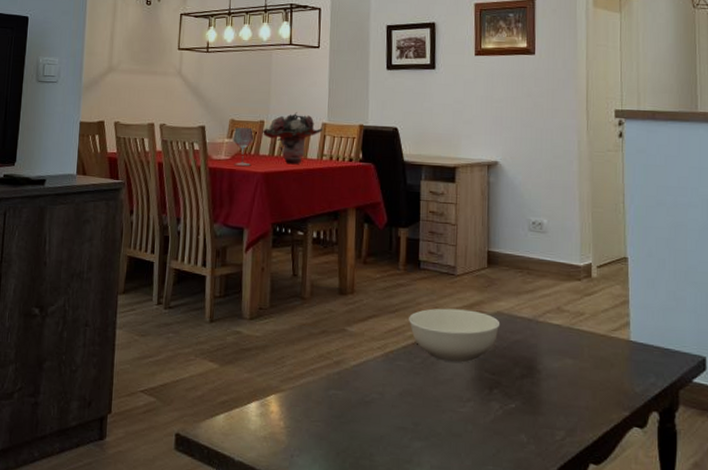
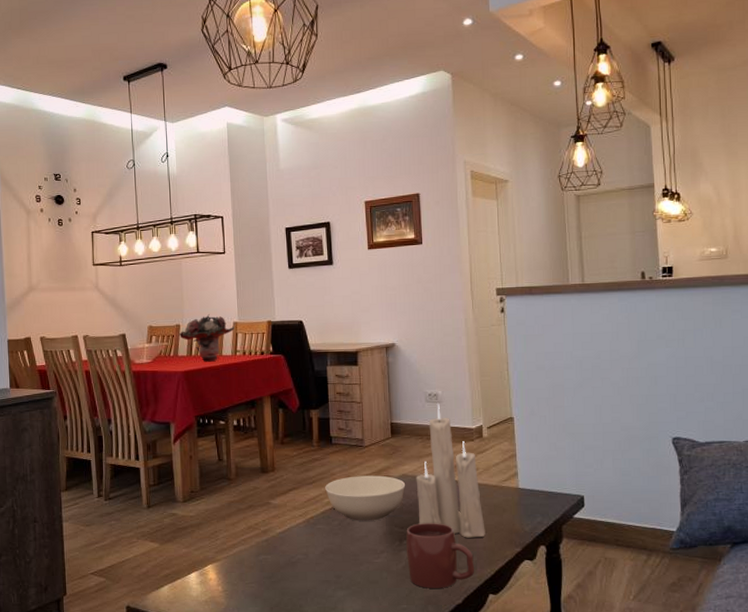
wine glass: present [233,127,254,167] -> none [152,332,172,368]
mug: none [496,370,575,451] -> present [406,522,475,588]
candle: none [512,234,589,395] -> present [416,404,485,538]

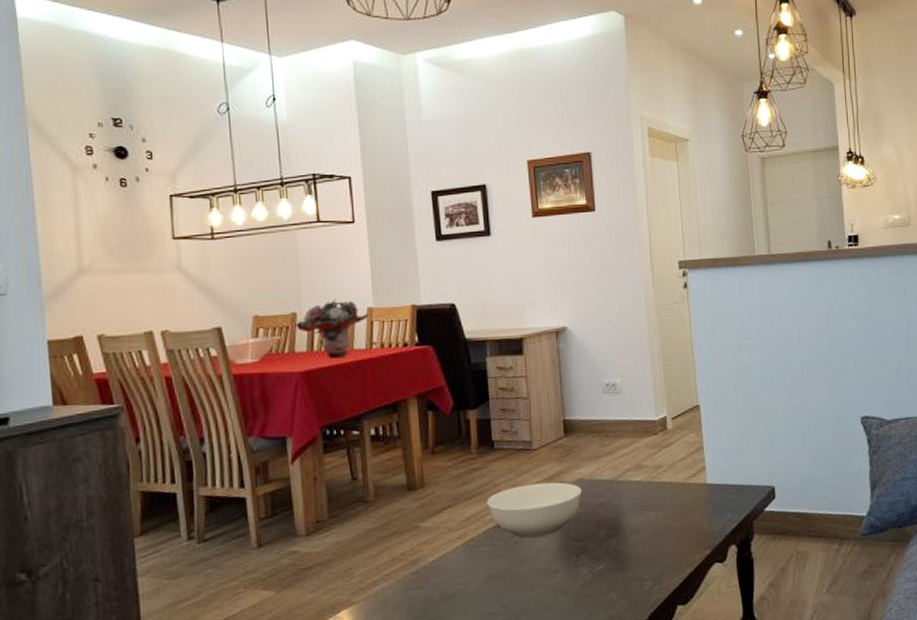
mug: present [406,522,475,588] -> none [584,531,662,608]
candle: present [416,404,485,538] -> none [593,394,672,545]

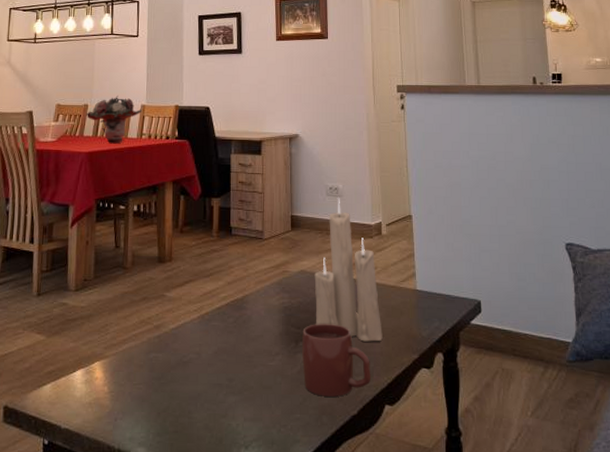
bowl: present [487,482,582,539] -> none [222,270,304,319]
mug: none [584,531,662,608] -> present [302,323,371,397]
candle: none [593,394,672,545] -> present [314,198,383,342]

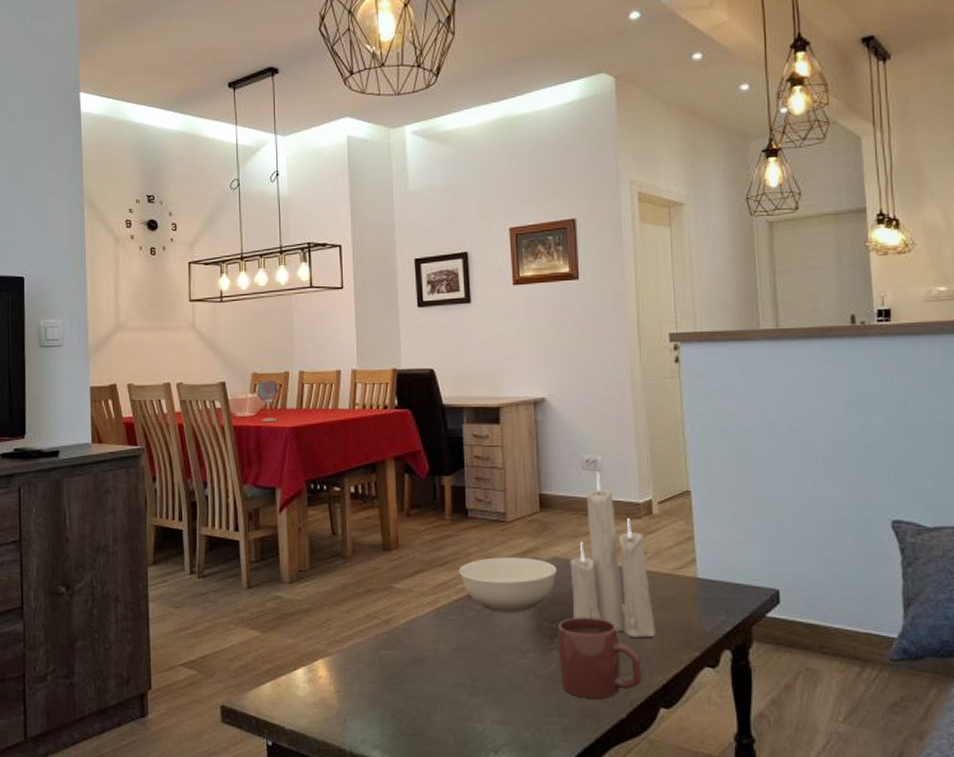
wine glass: none [59,111,79,148] -> present [256,381,280,423]
flower arrangement: present [87,95,142,143] -> none [288,359,353,416]
bowl: none [222,270,304,319] -> present [459,557,557,613]

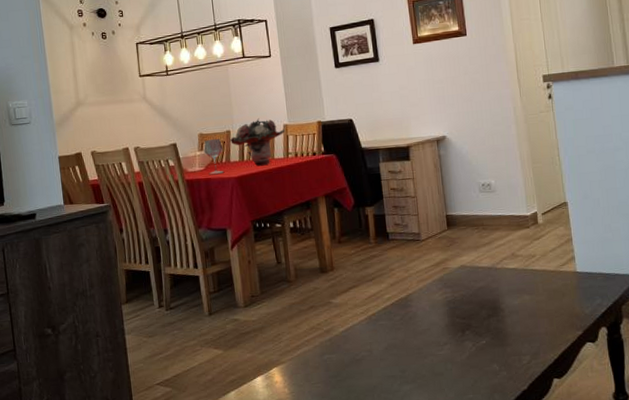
flower arrangement: none [288,359,353,416] -> present [230,117,285,166]
bowl: present [459,557,557,613] -> none [385,268,465,315]
mug: present [557,616,643,699] -> none [468,311,538,377]
candle: present [570,472,656,638] -> none [474,193,547,325]

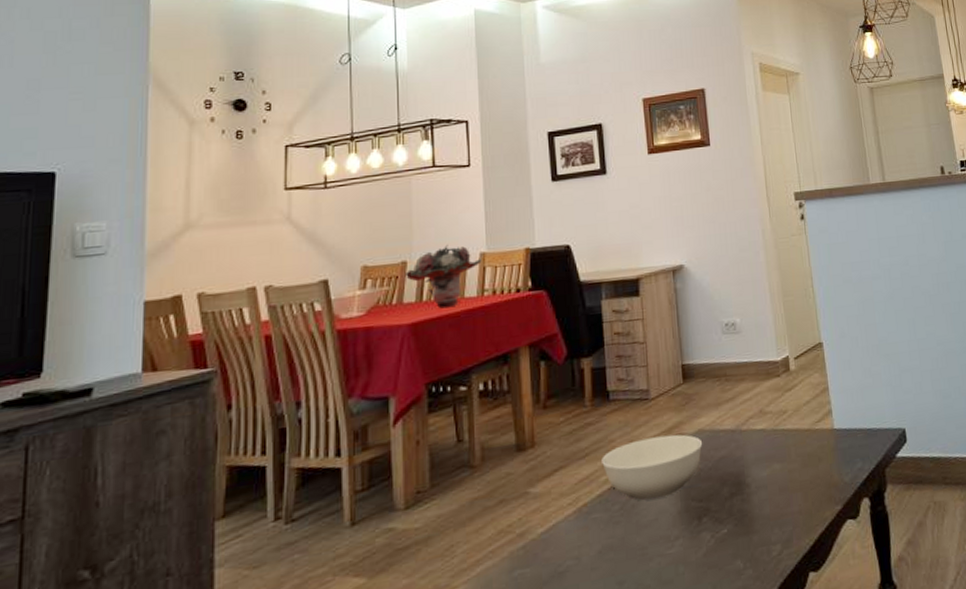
wine glass: present [203,139,224,175] -> none [367,273,395,323]
bowl: none [385,268,465,315] -> present [602,434,703,501]

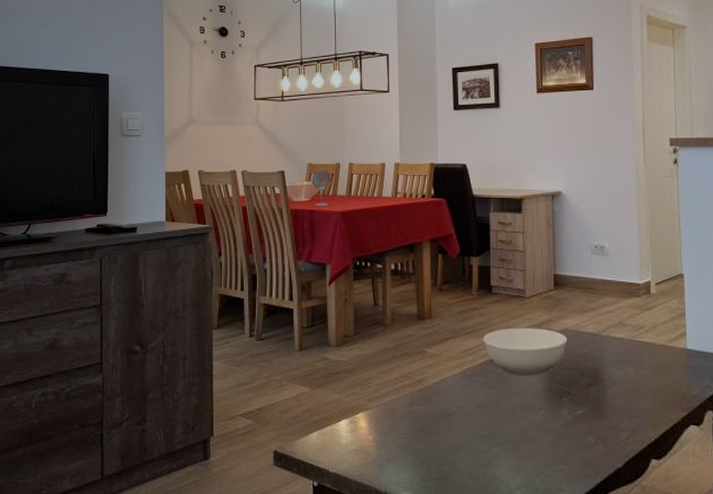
wine glass: none [367,273,395,323] -> present [311,171,331,207]
flower arrangement: present [406,244,482,308] -> none [339,153,396,202]

